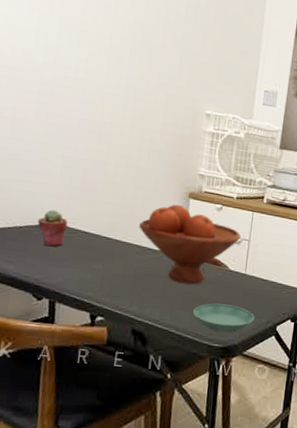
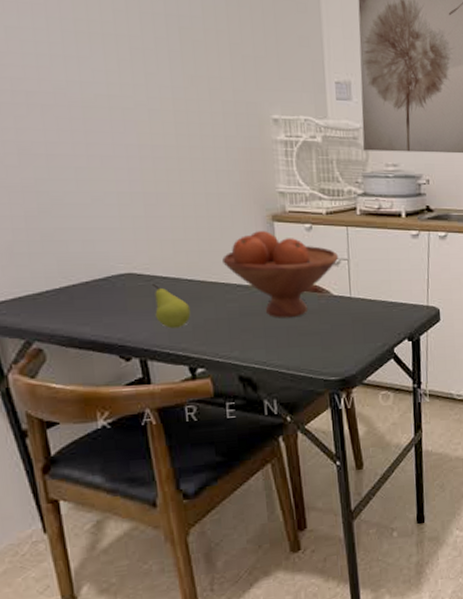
potted succulent: present [37,209,68,247] -> none [104,257,142,300]
fruit: none [71,237,103,278] -> present [152,284,191,329]
saucer: present [193,303,255,333] -> none [301,333,369,364]

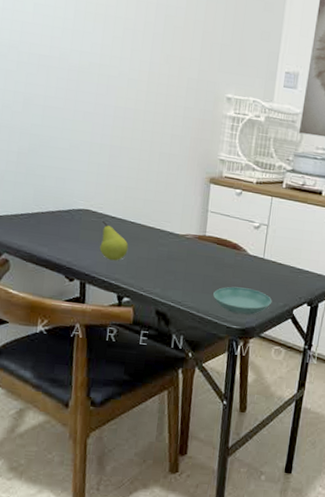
fruit bowl: present [222,231,339,318] -> none [162,189,260,268]
saucer: none [301,333,369,364] -> present [213,286,272,315]

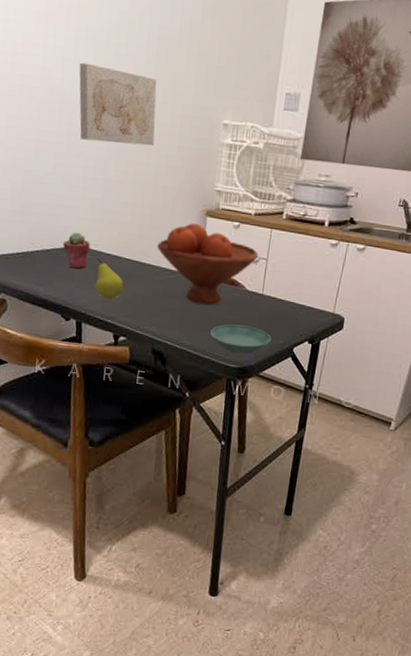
potted succulent: none [68,195,96,231] -> present [62,232,91,269]
wall art: none [87,34,164,116] -> present [79,62,157,146]
fruit bowl: none [162,189,260,268] -> present [157,223,259,305]

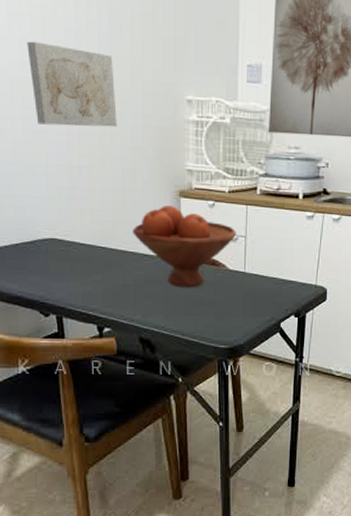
potted succulent: present [62,232,91,269] -> none [32,223,63,262]
fruit: present [95,259,124,299] -> none [71,249,102,291]
saucer: present [210,324,272,354] -> none [197,305,258,334]

